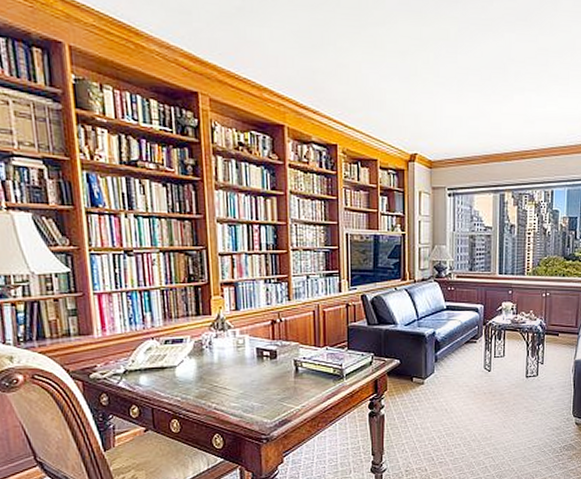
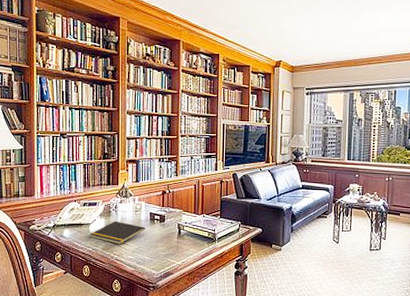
notepad: none [176,361,252,391] -> present [89,221,146,245]

